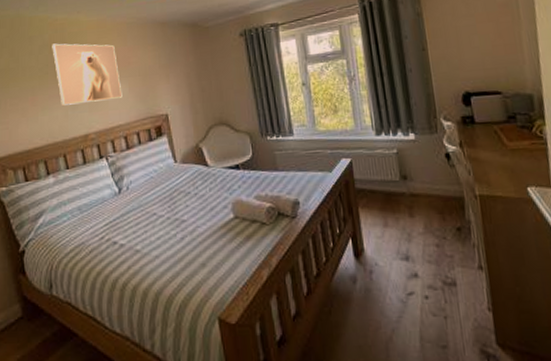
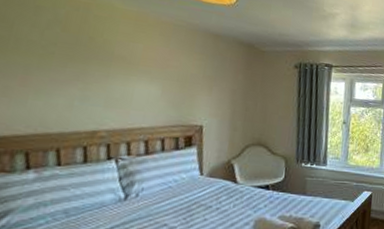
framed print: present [52,43,122,106] -> none [65,22,154,100]

